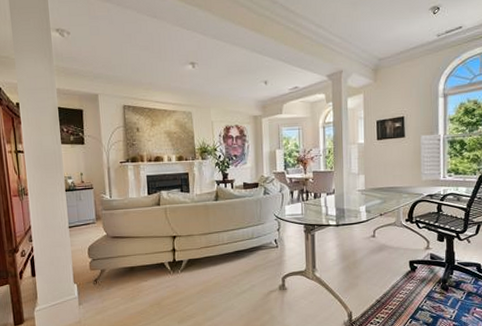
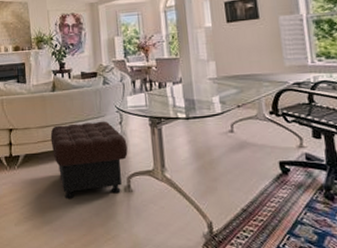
ottoman: none [213,228,284,298] -> present [50,121,128,199]

